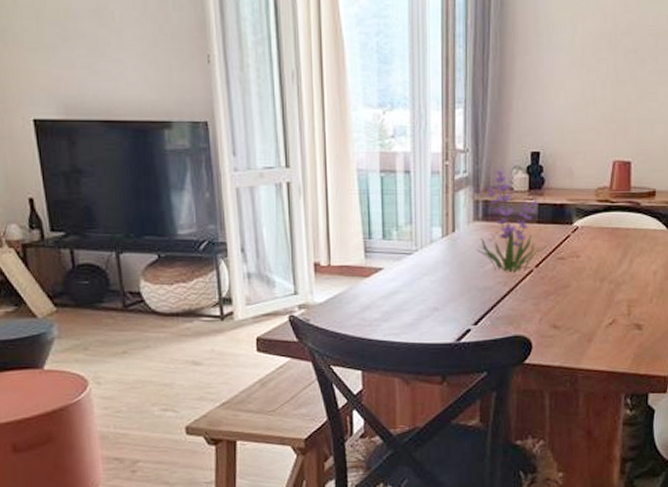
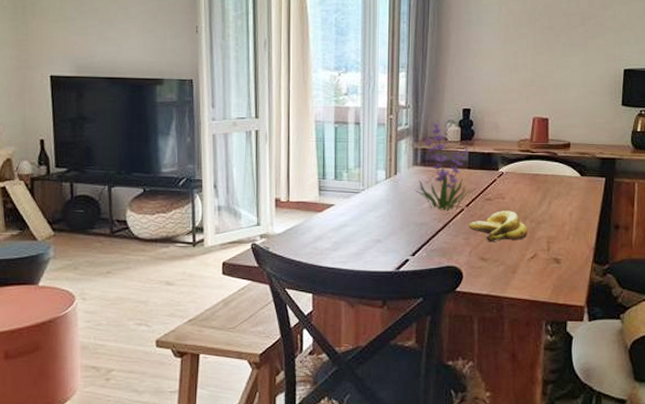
banana: none [538,271,606,308] -> present [468,210,528,243]

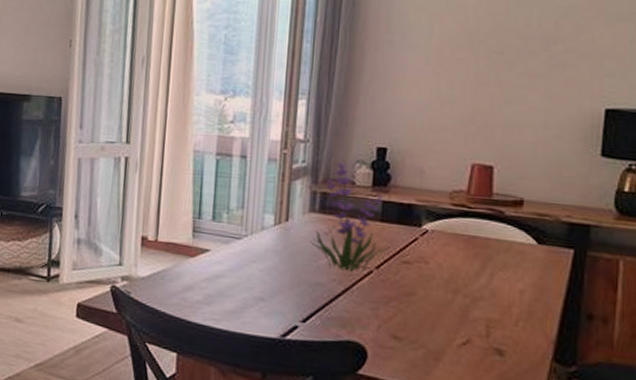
banana: present [468,210,528,243] -> none [377,278,459,319]

